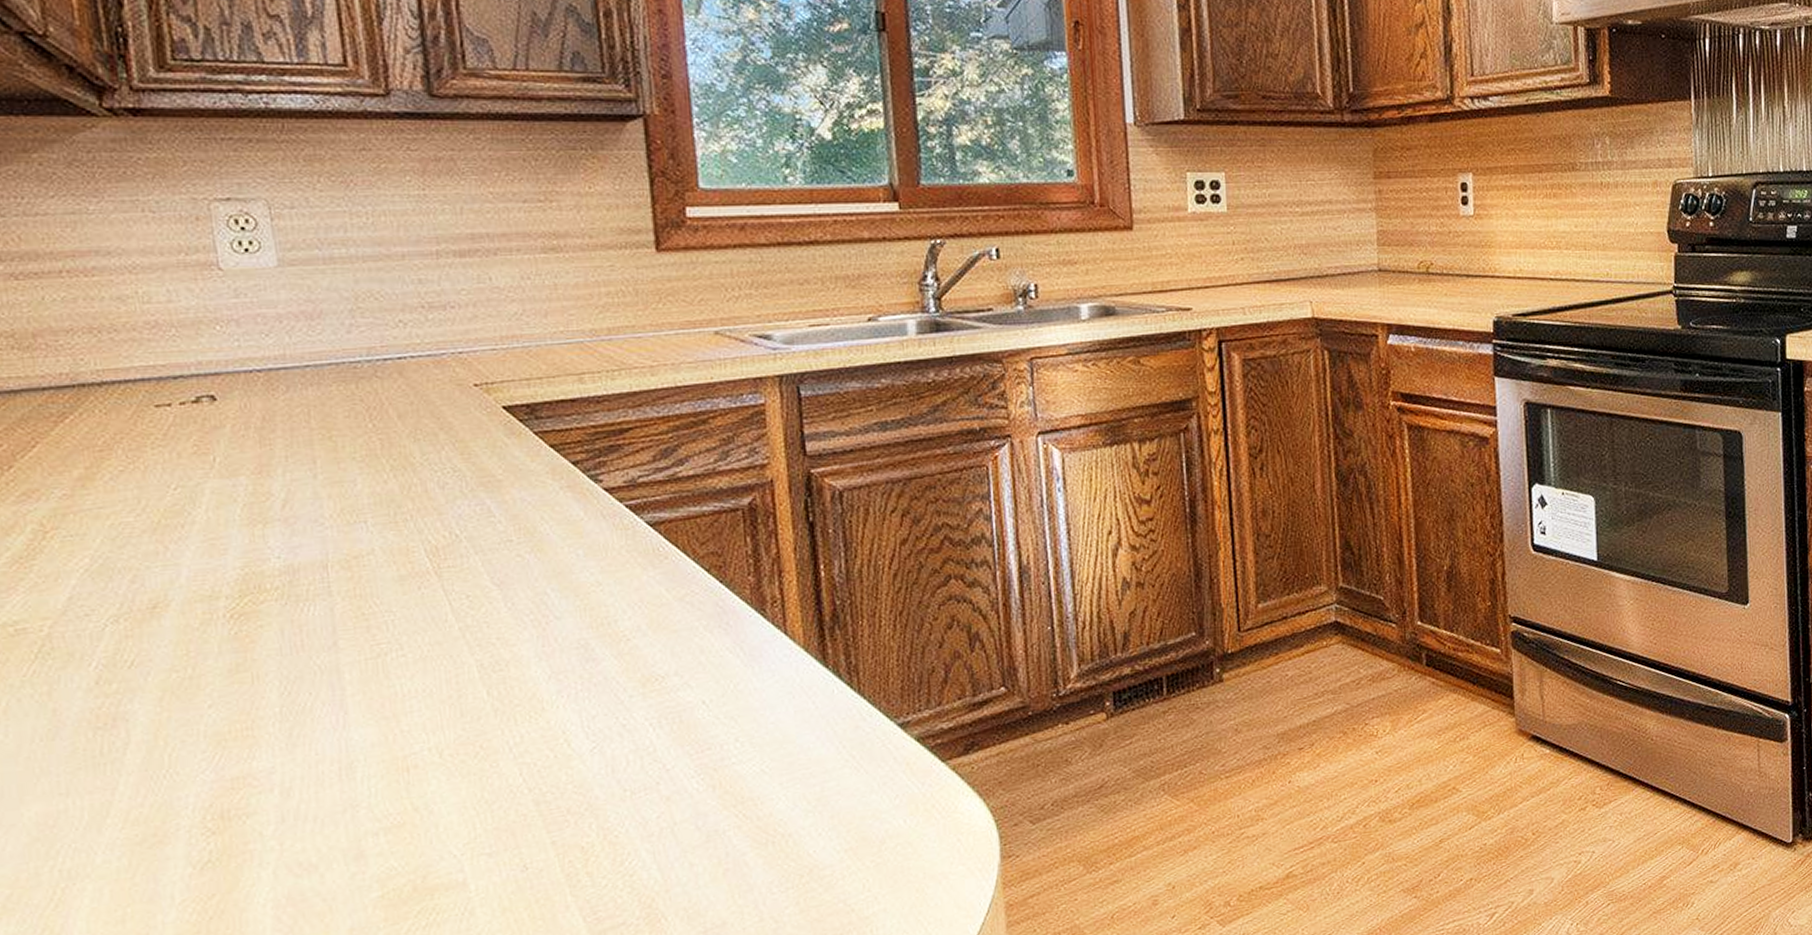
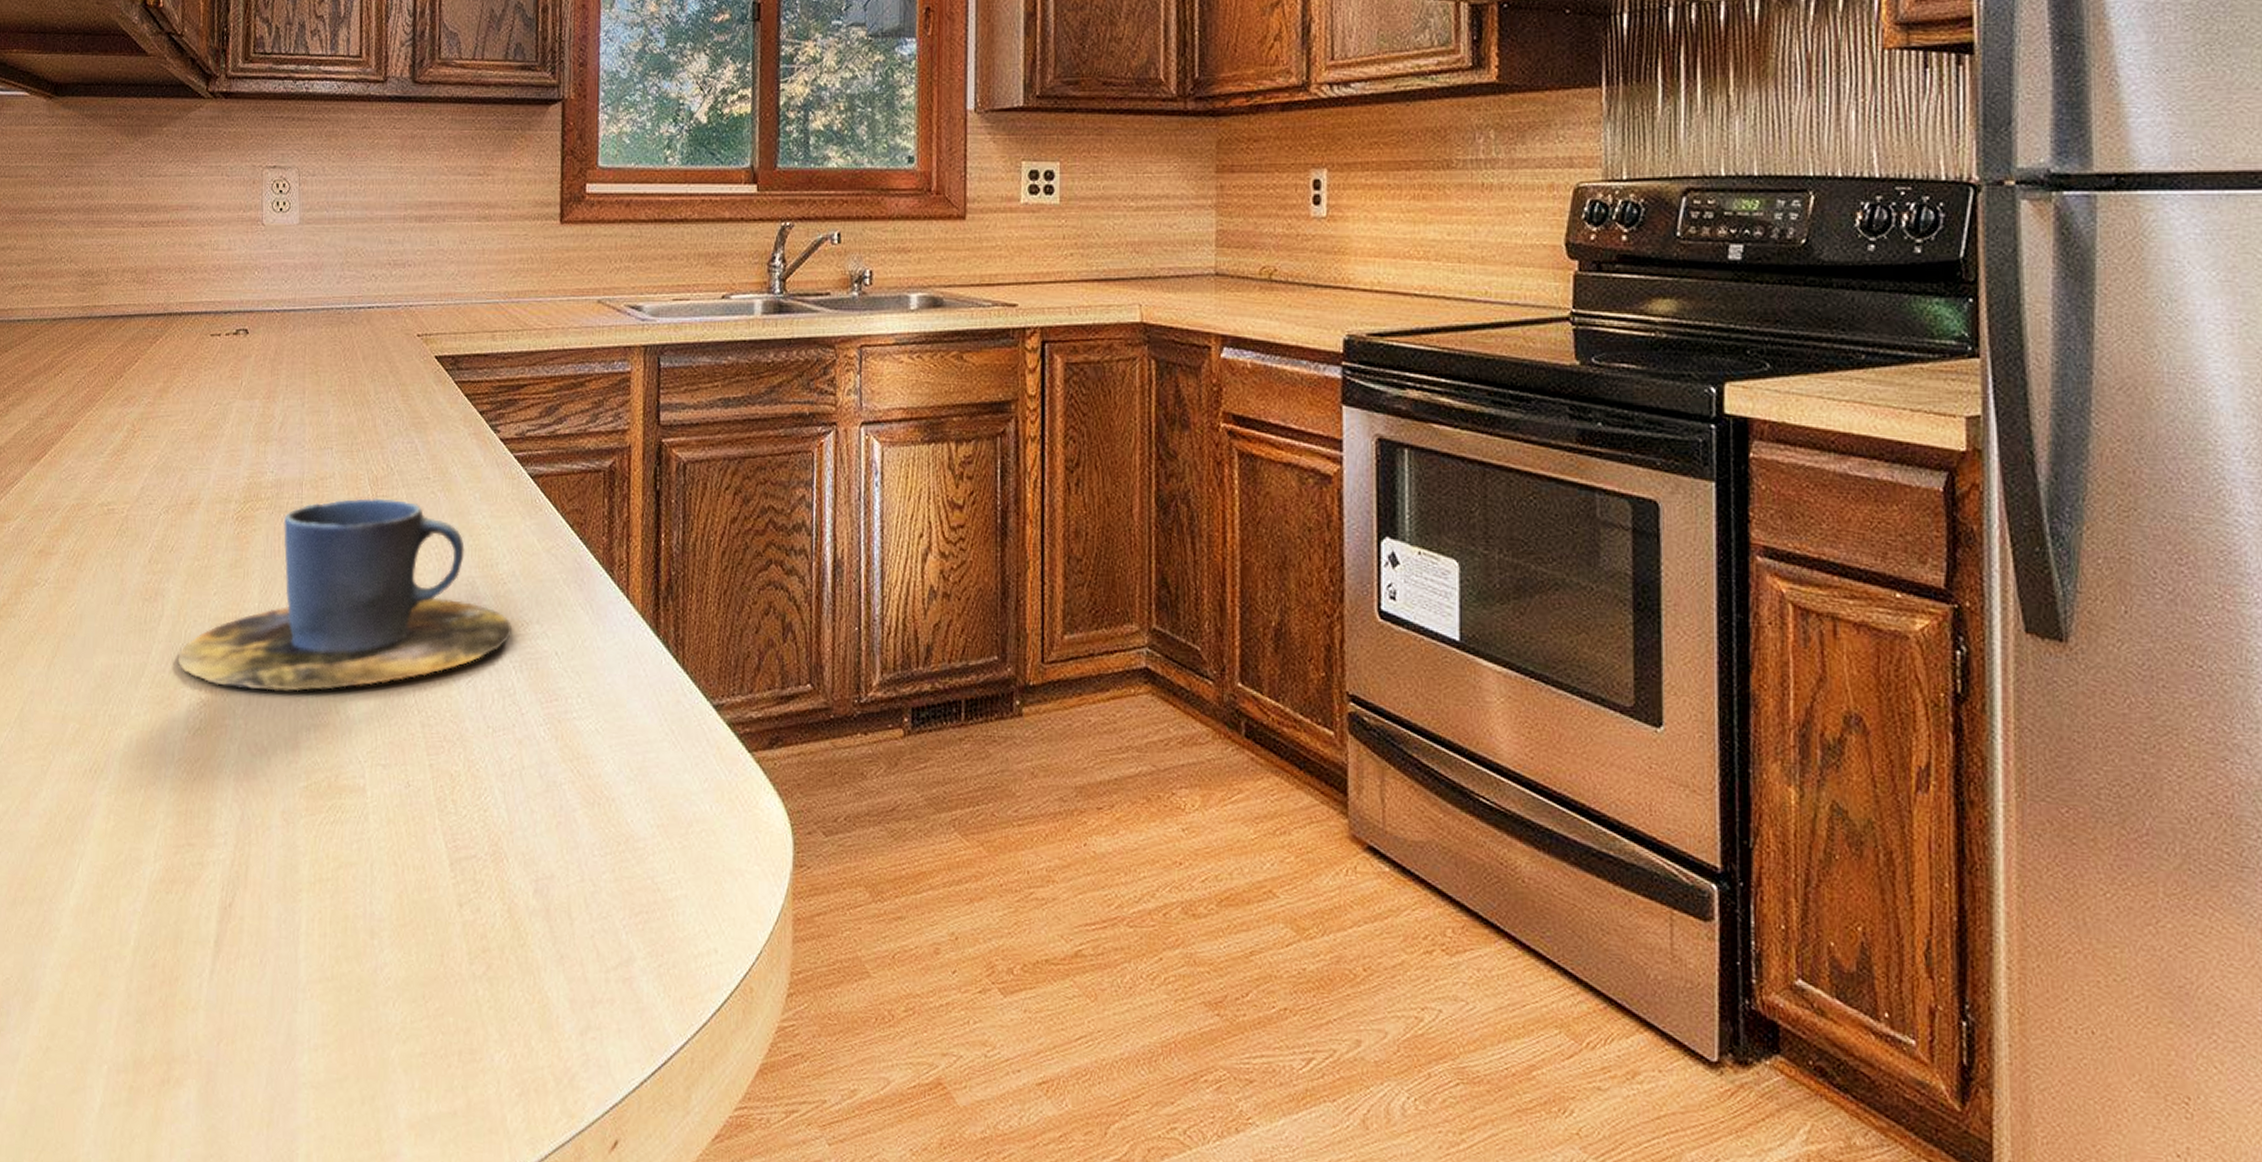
cup: none [161,569,643,809] -> present [177,497,512,692]

